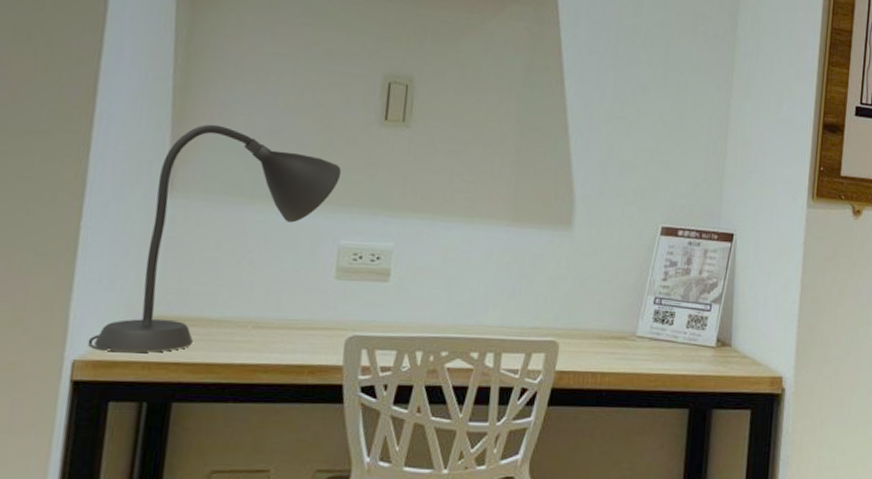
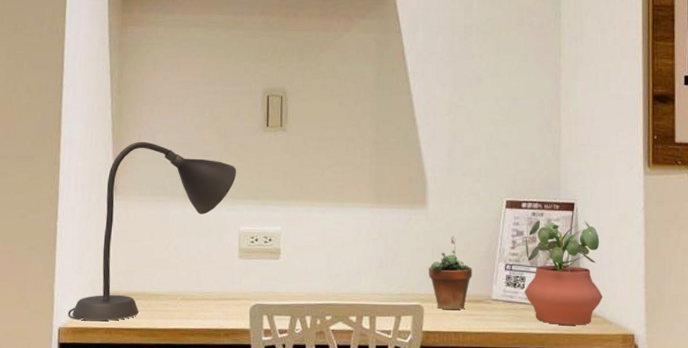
succulent plant: none [567,263,618,348] -> present [428,236,473,310]
potted plant: none [673,250,757,367] -> present [525,220,603,325]

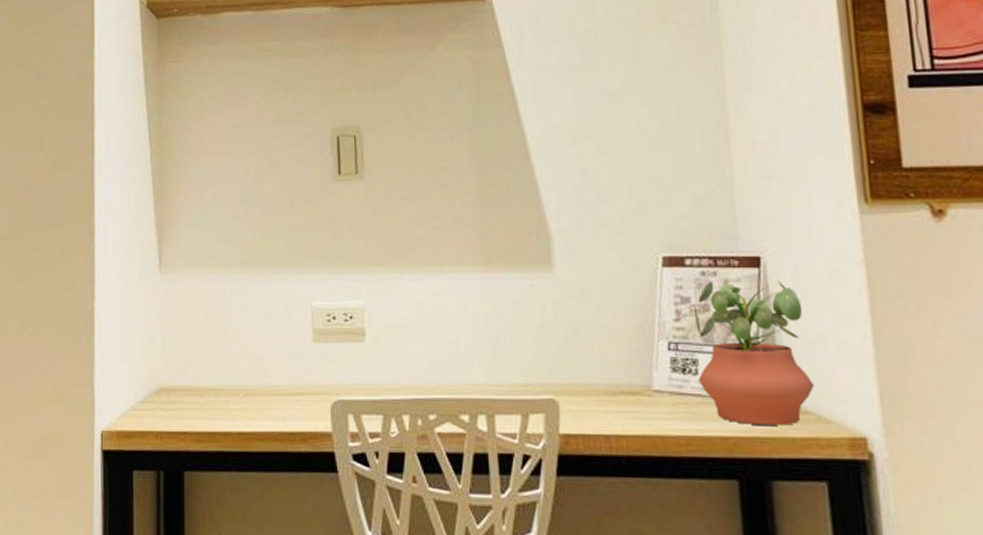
desk lamp: present [68,141,237,321] -> none [111,200,305,423]
succulent plant: present [428,236,473,310] -> none [561,306,623,406]

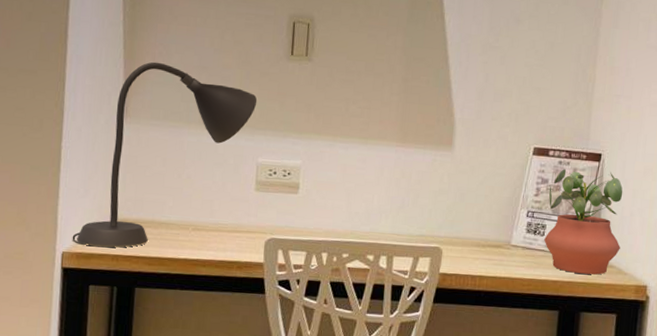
desk lamp: none [111,200,305,423] -> present [72,61,258,248]

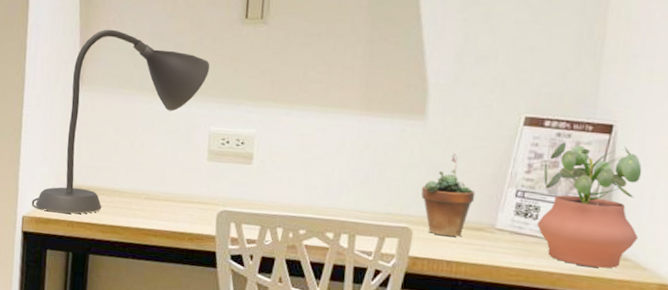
succulent plant: none [449,180,495,254] -> present [421,153,476,237]

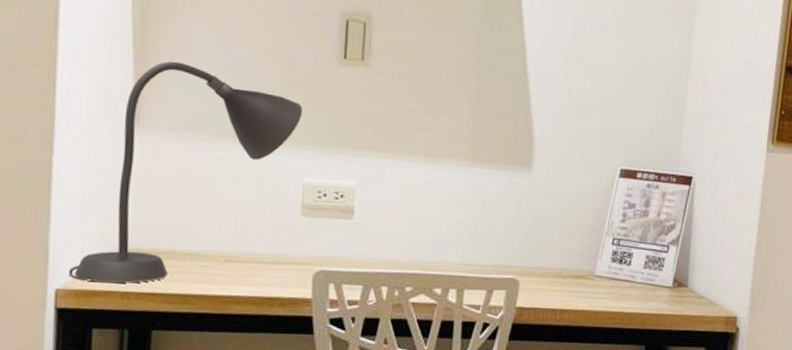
succulent plant: present [421,153,476,237] -> none [527,204,577,286]
potted plant: present [537,142,642,269] -> none [630,193,714,306]

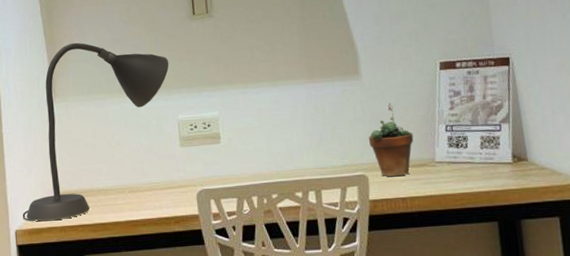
succulent plant: none [527,204,577,286] -> present [368,103,414,177]

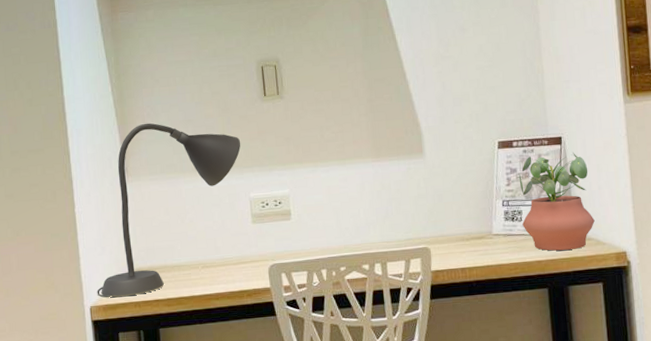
succulent plant: present [368,103,414,177] -> none [431,180,473,249]
potted plant: none [462,73,549,181] -> present [518,152,595,251]

